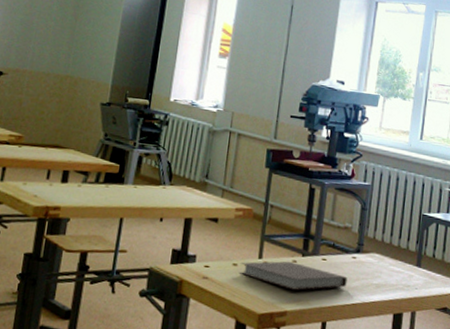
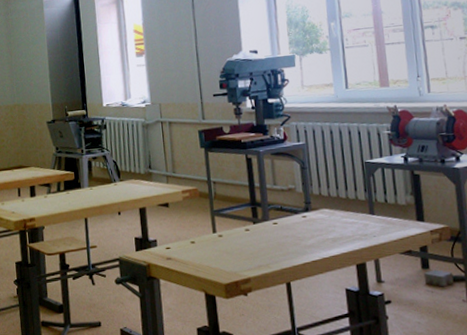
notebook: present [240,261,347,290] -> none [197,230,303,257]

